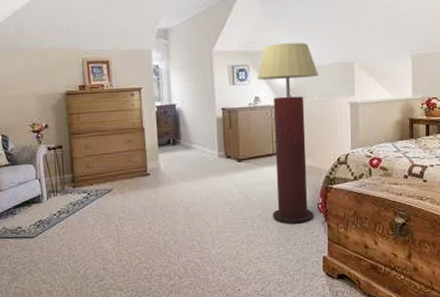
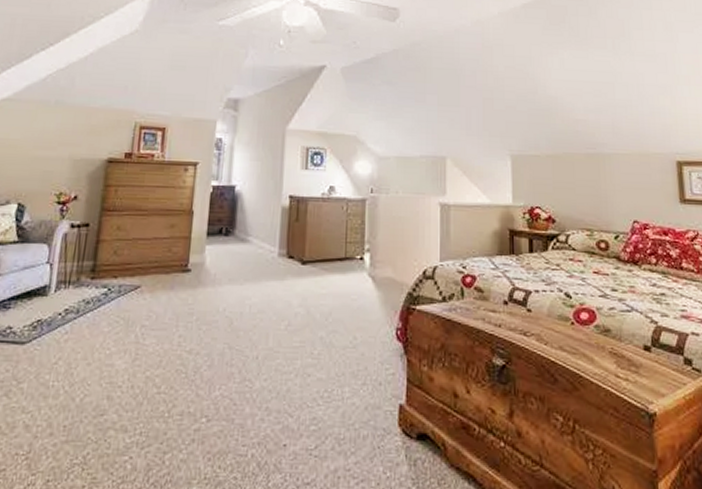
floor lamp: present [256,42,319,224] -> none [333,127,405,355]

